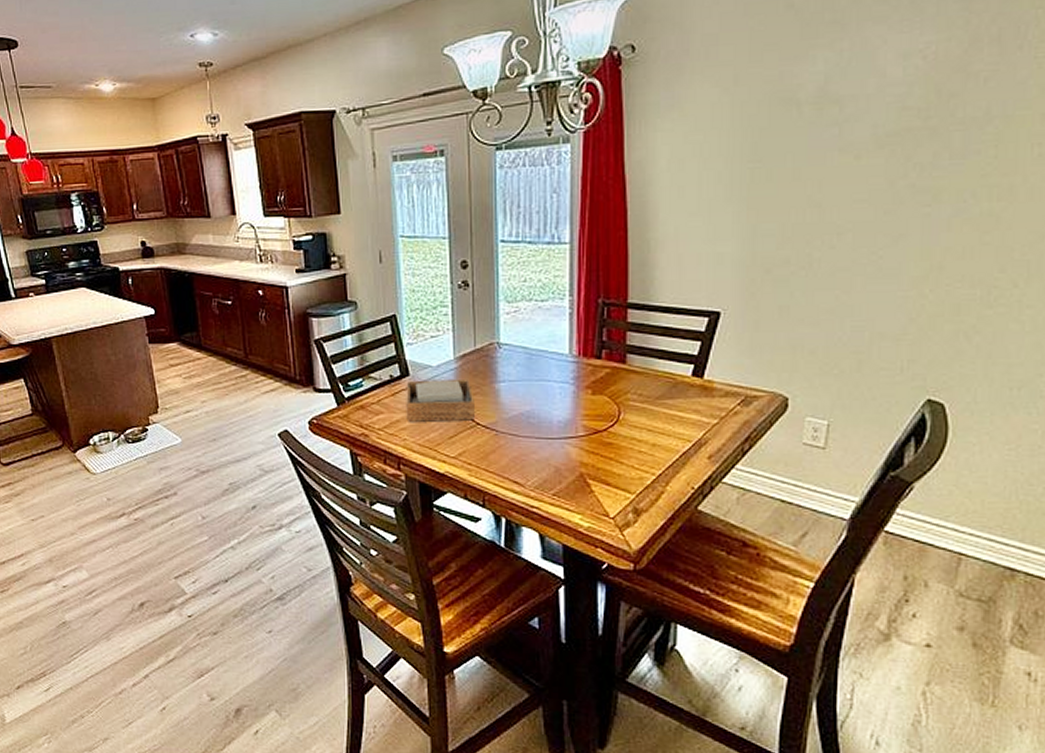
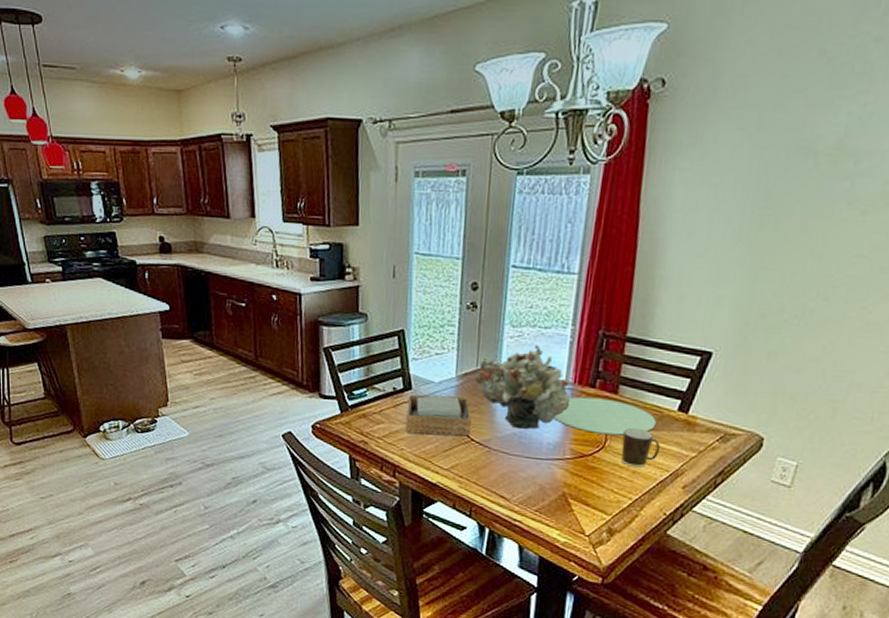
flower arrangement: none [474,319,577,409] -> present [475,345,571,430]
placemat: none [562,369,671,407] -> present [554,397,656,436]
mug: none [637,399,677,440] -> present [621,428,660,468]

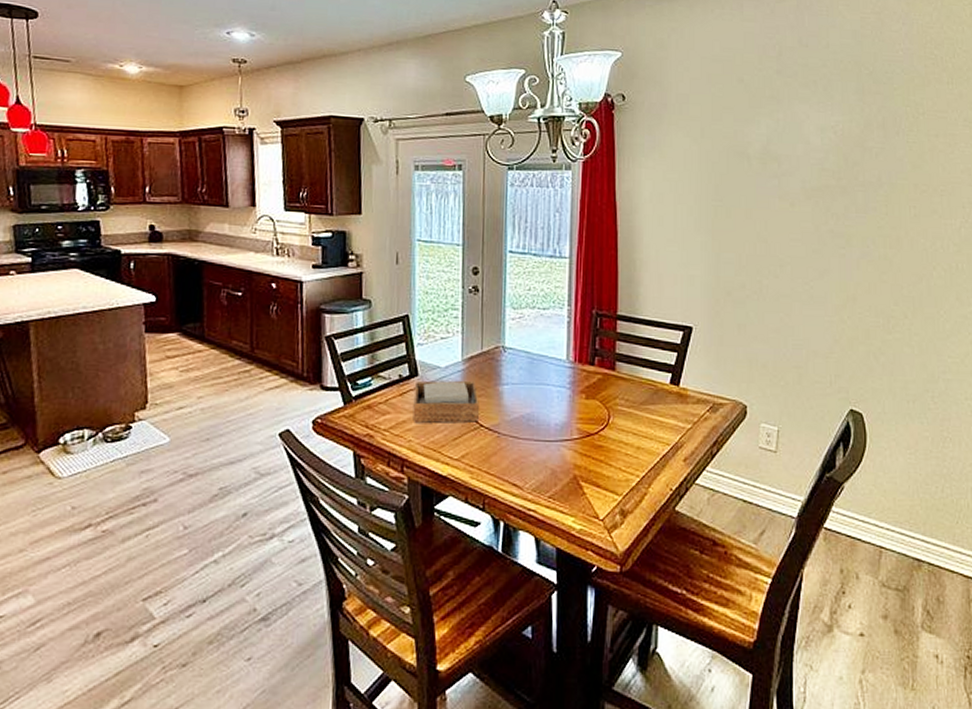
flower arrangement: present [475,345,571,430] -> none [480,326,573,412]
placemat: present [554,397,656,436] -> none [559,375,652,411]
mug: present [621,428,660,468] -> none [624,404,658,443]

